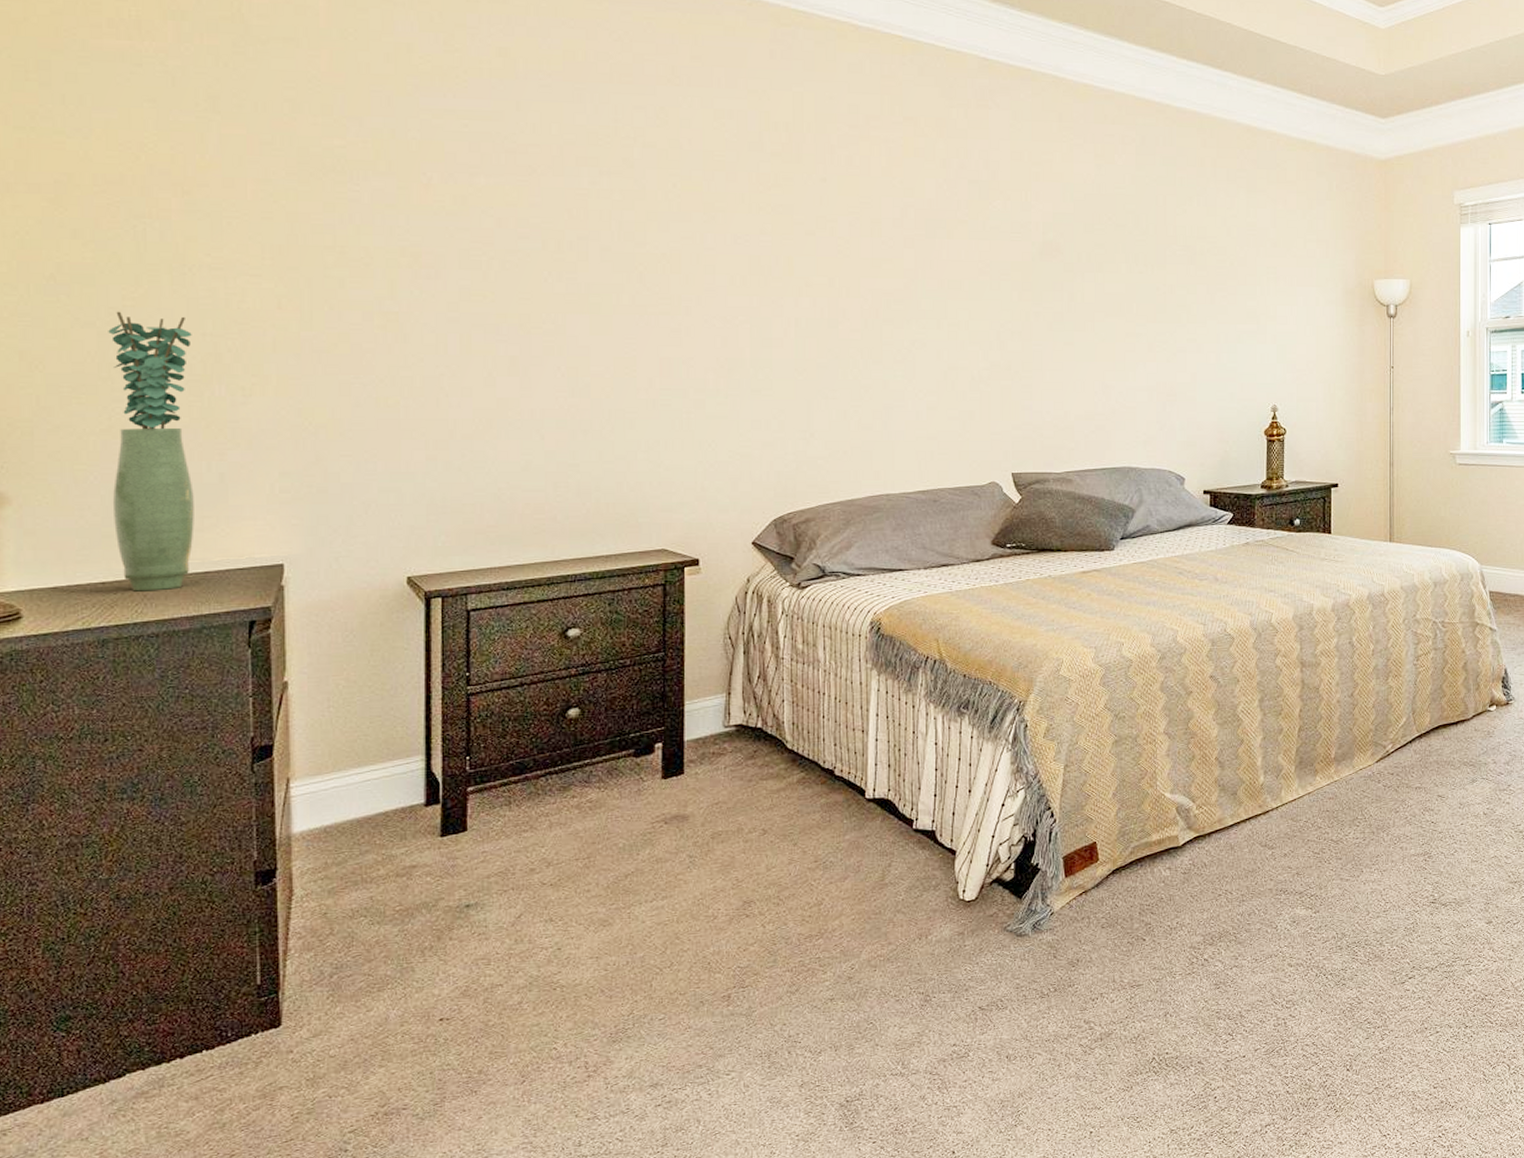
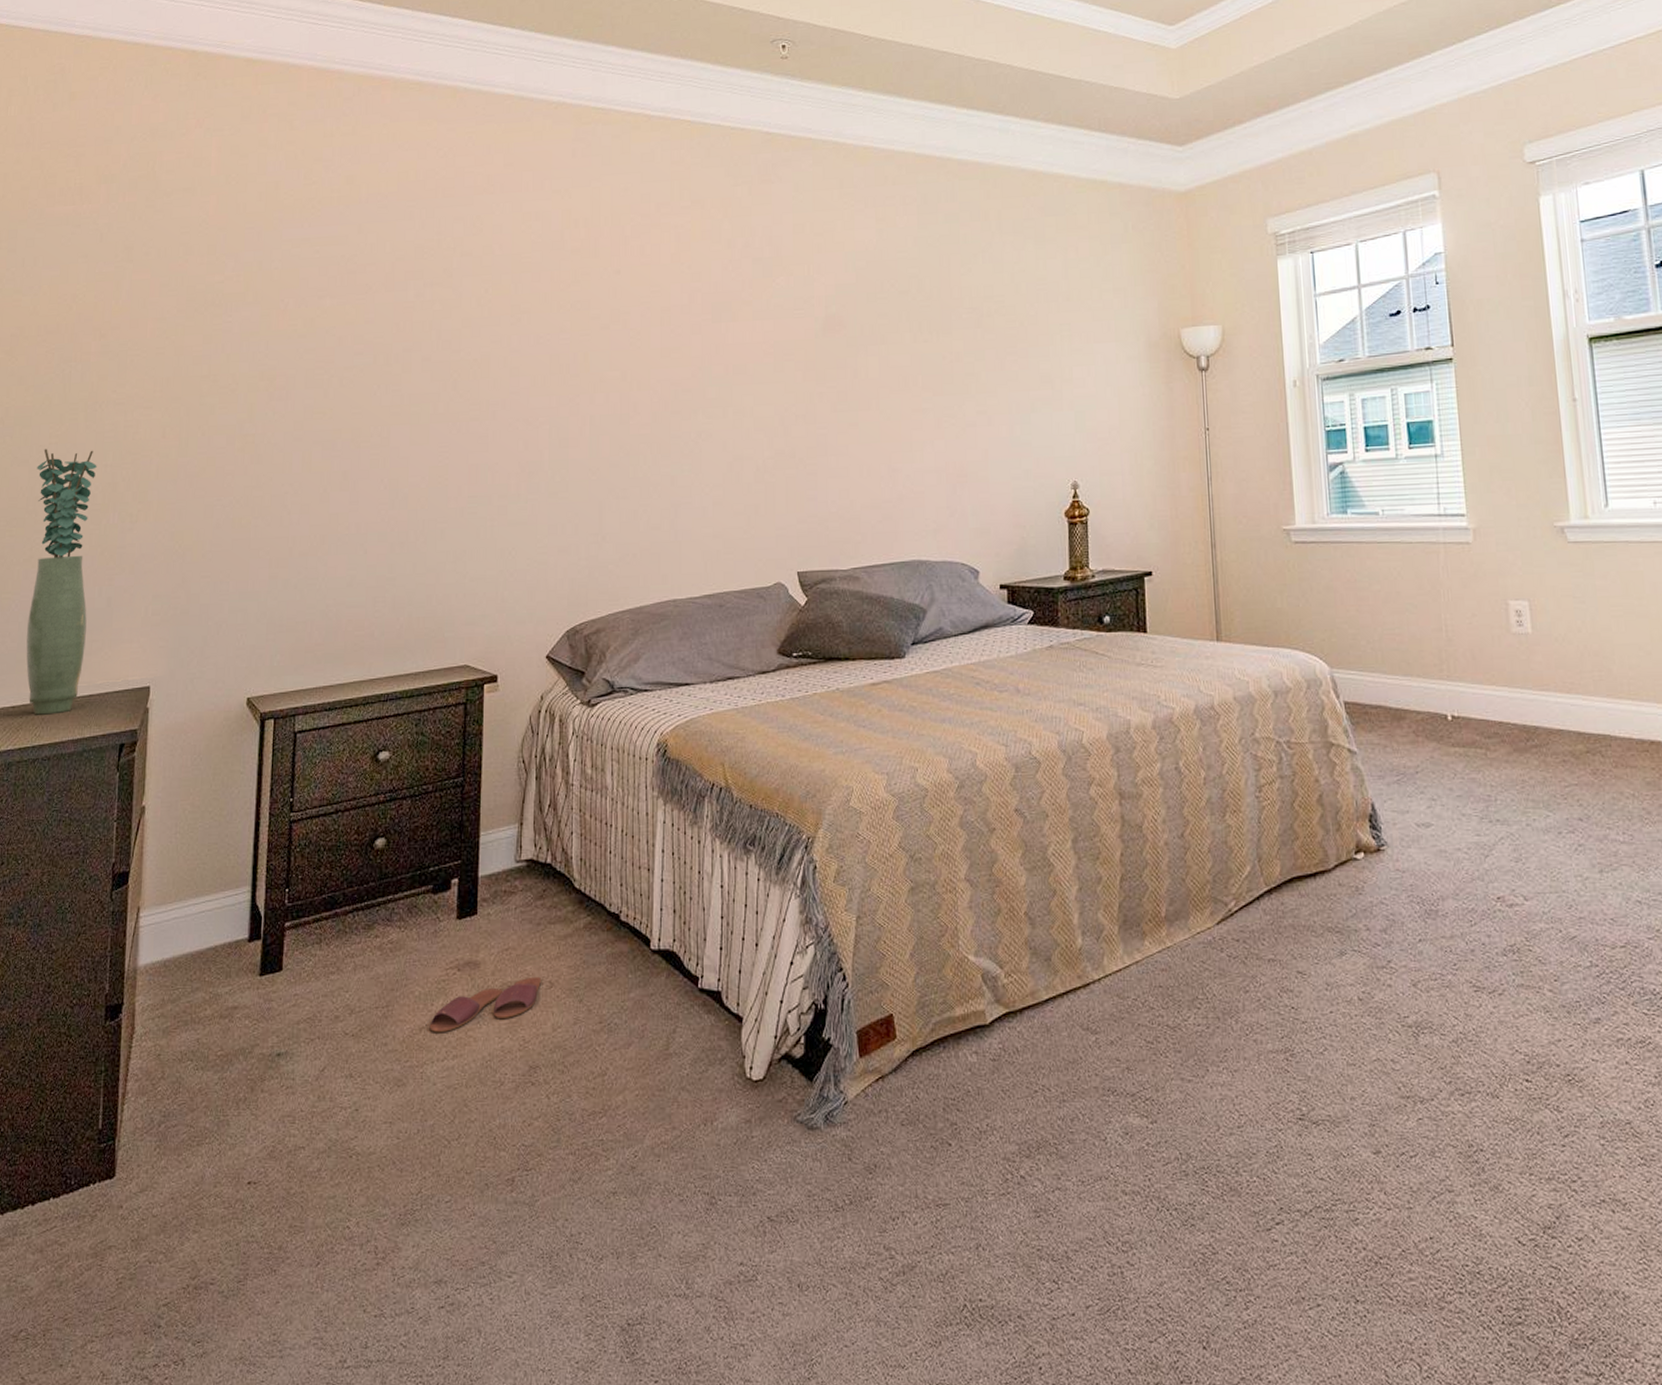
slippers: none [636,825,753,879] -> present [429,976,541,1033]

